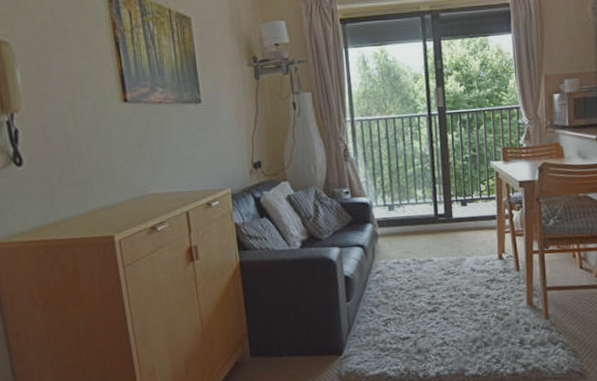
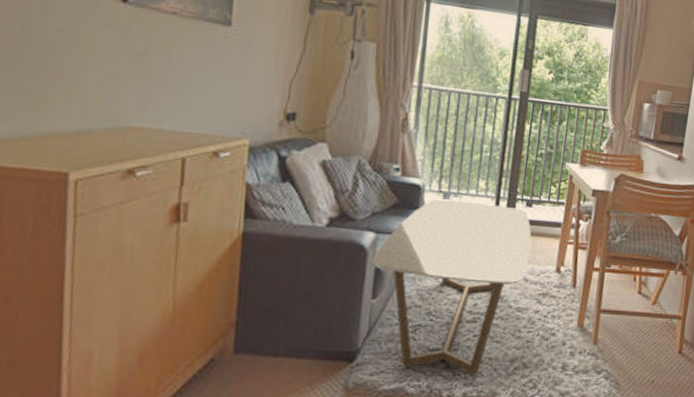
coffee table: none [341,208,473,357] -> present [371,199,532,376]

